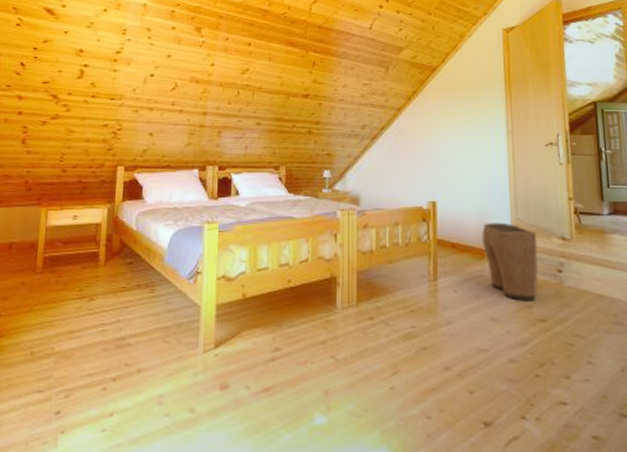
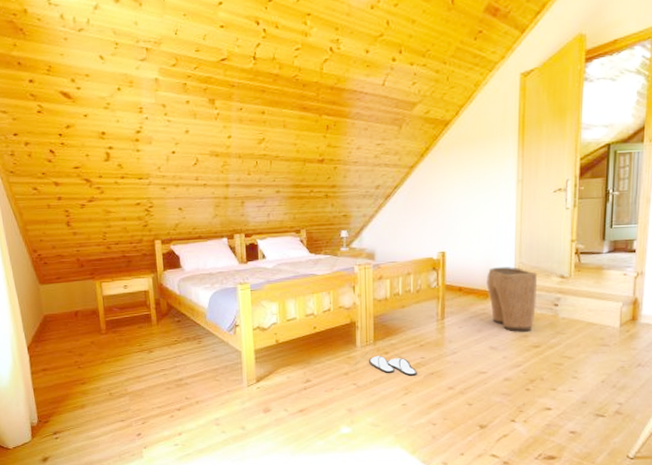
slippers: none [351,320,407,350] -> present [369,355,417,376]

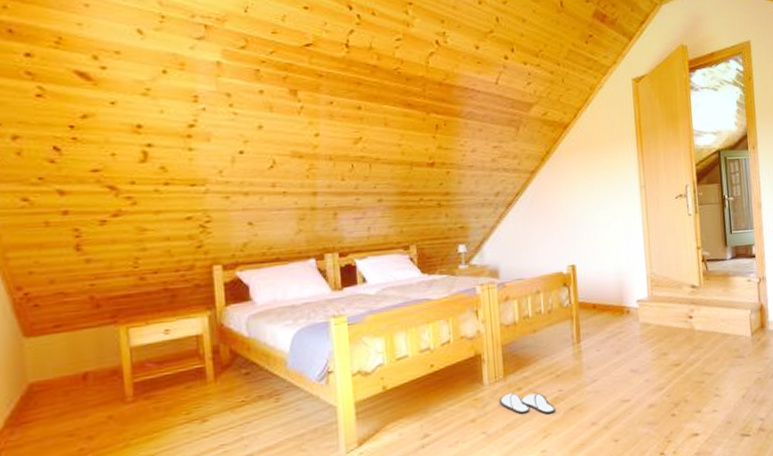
laundry basket: present [486,267,538,332] -> none [620,278,672,350]

